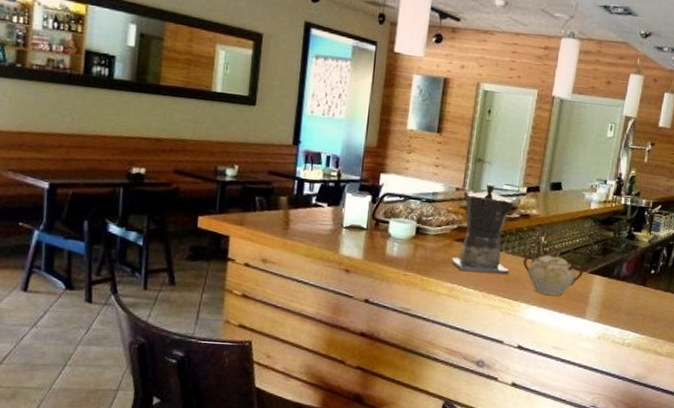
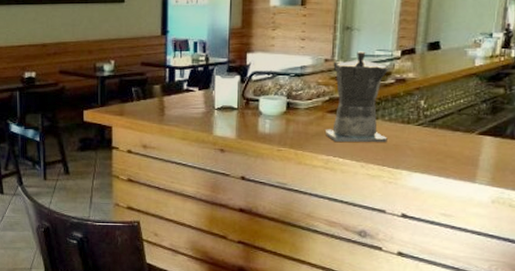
sugar bowl: present [523,246,583,297] -> none [402,110,470,161]

